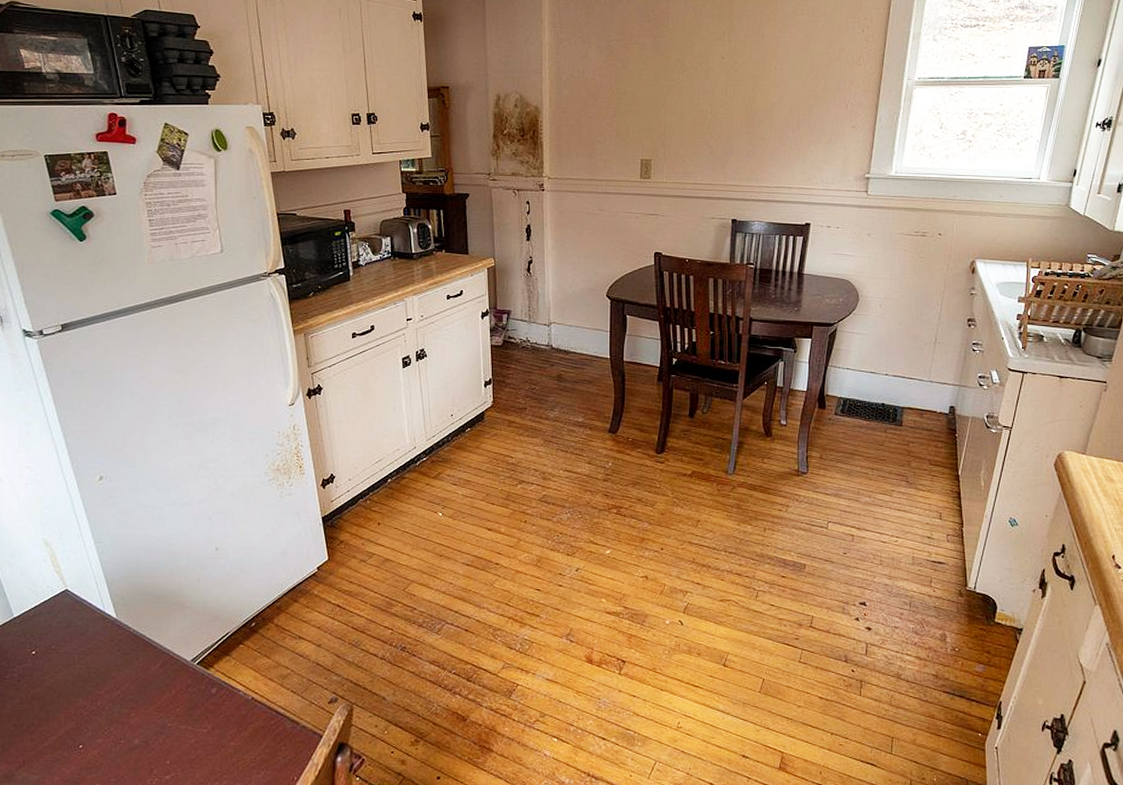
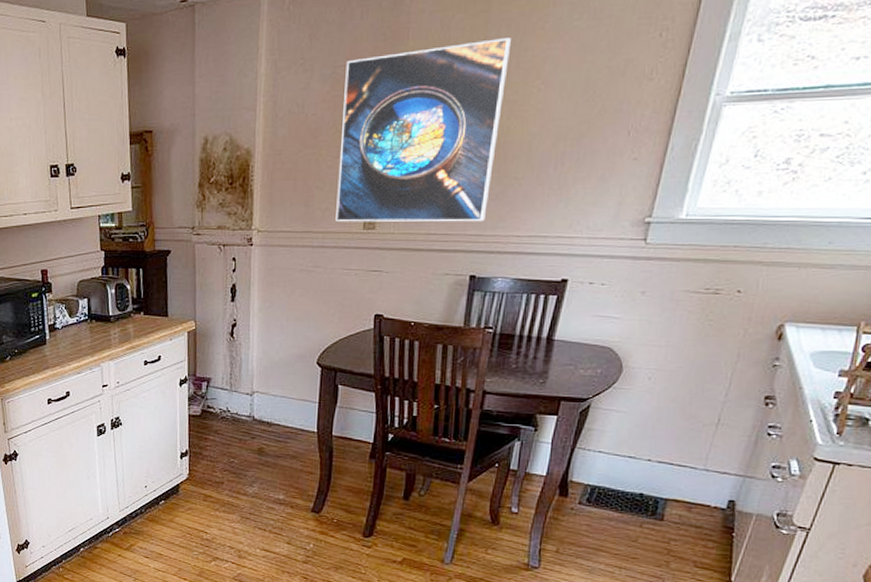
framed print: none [616,26,751,174] -> present [336,38,512,222]

